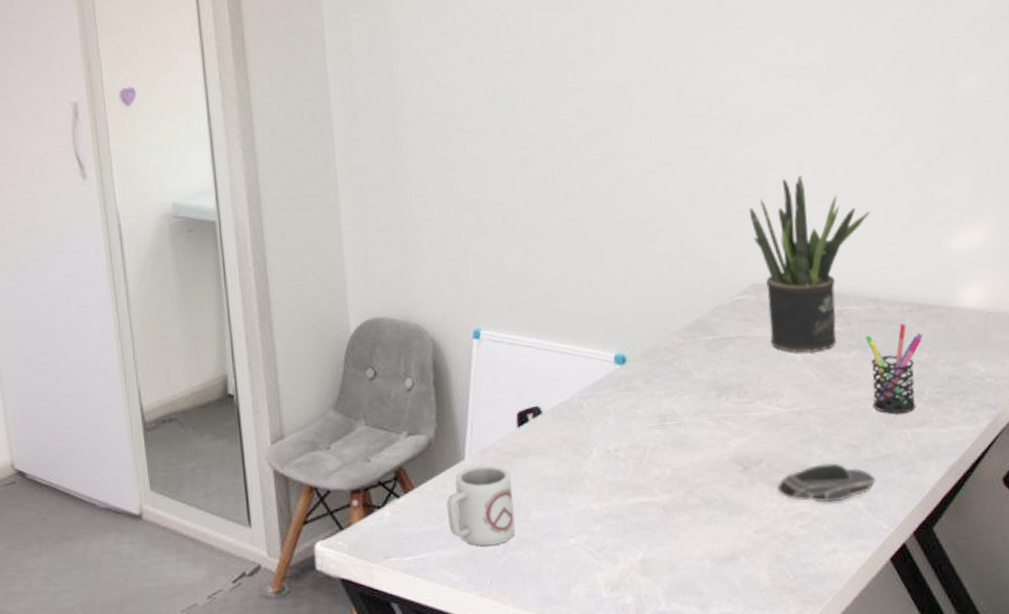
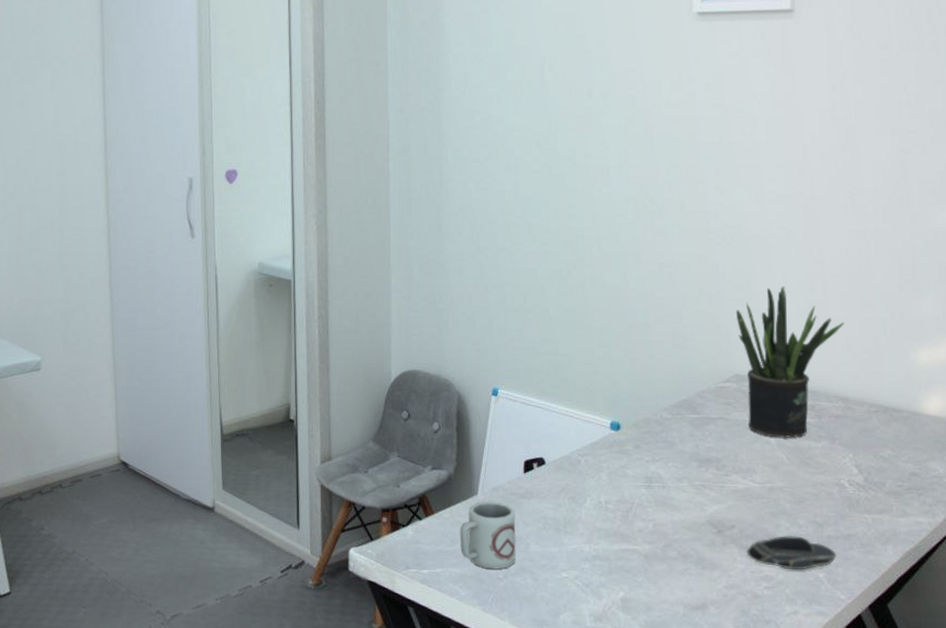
pen holder: present [865,323,923,414] -> none [834,422,887,501]

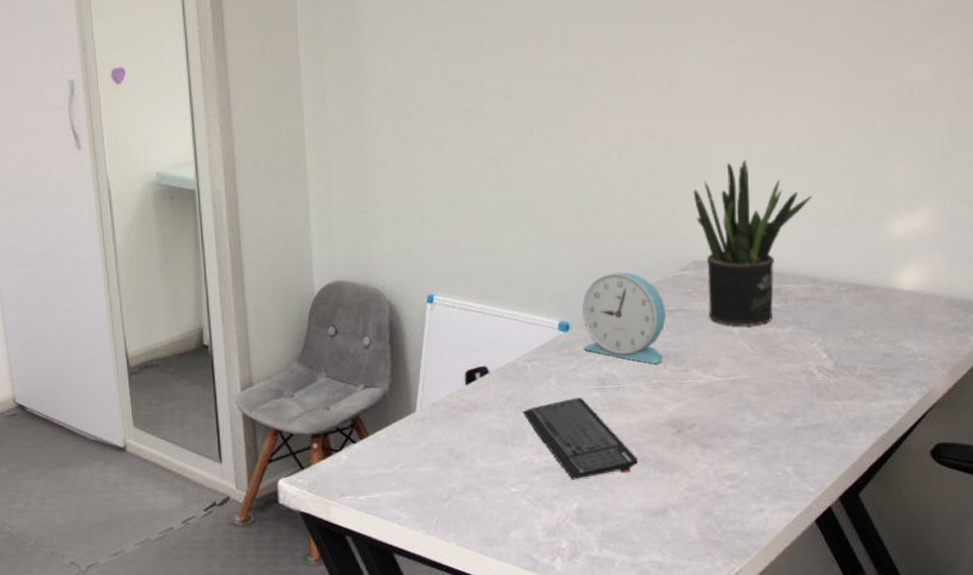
cup: present [460,502,516,570] -> none [398,418,461,490]
keyboard: none [574,492,681,570] -> present [522,397,639,480]
alarm clock: none [633,380,708,466] -> present [582,272,665,363]
computer mouse: present [746,536,837,570] -> none [708,430,805,466]

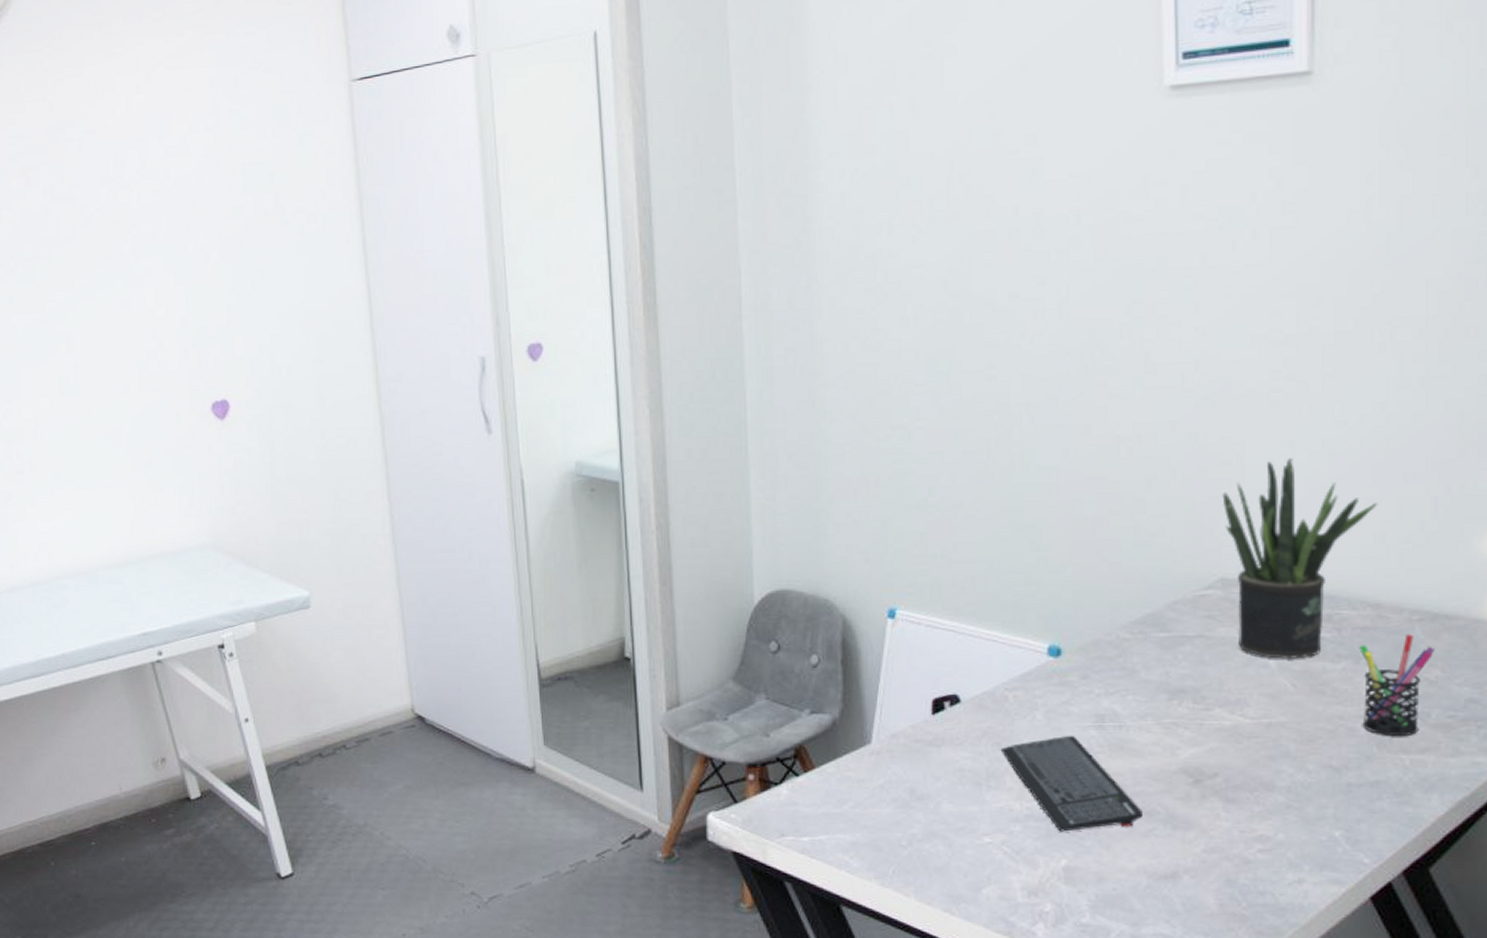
alarm clock: present [582,272,665,363] -> none [1078,589,1182,699]
pen holder: none [801,302,858,387] -> present [1359,634,1435,737]

